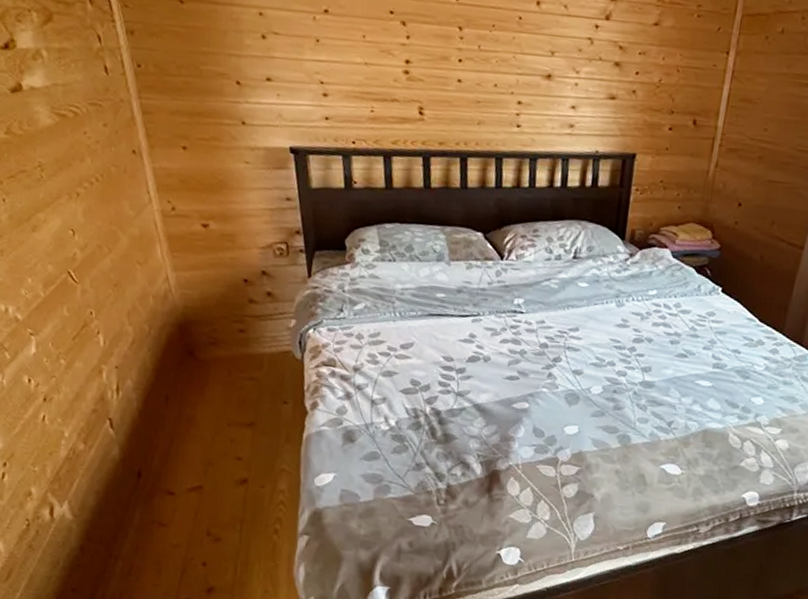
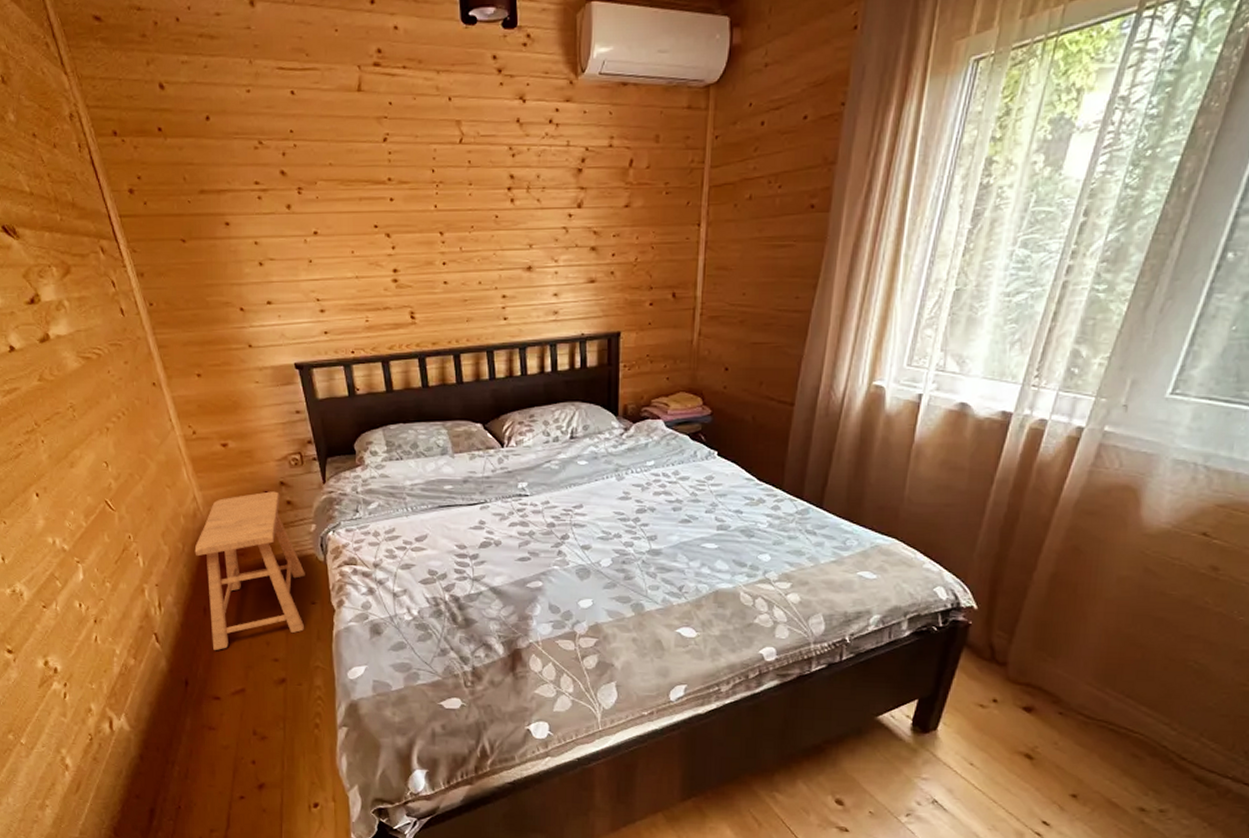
stool: none [161,280,280,444] -> present [194,491,305,651]

